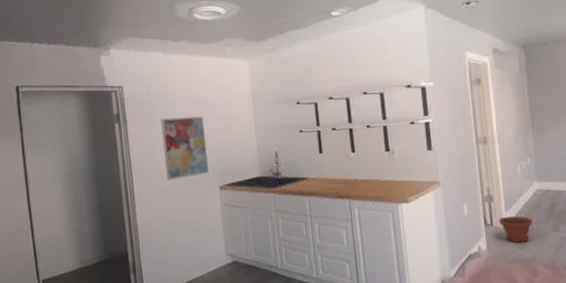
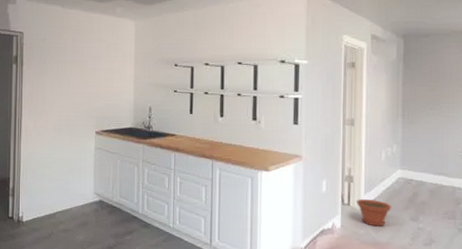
wall art: present [161,116,209,181] -> none [51,65,89,120]

